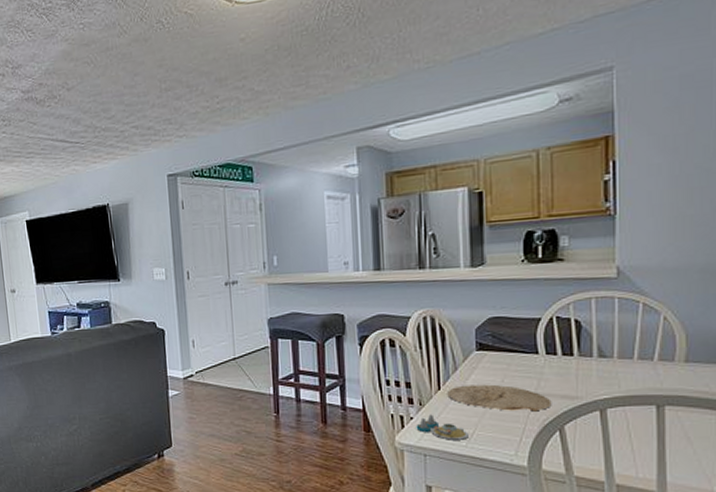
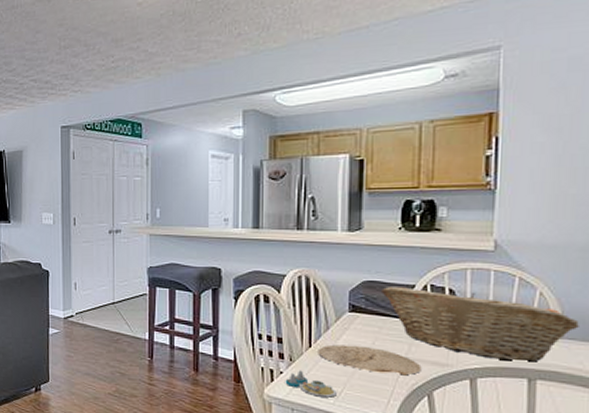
fruit basket: none [508,321,703,389] -> present [382,287,579,362]

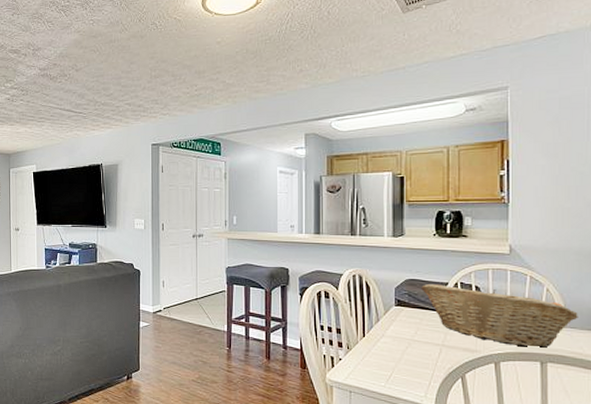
salt and pepper shaker set: present [285,370,337,398] -> none [344,357,387,381]
plate: present [318,344,422,376] -> none [370,334,455,361]

